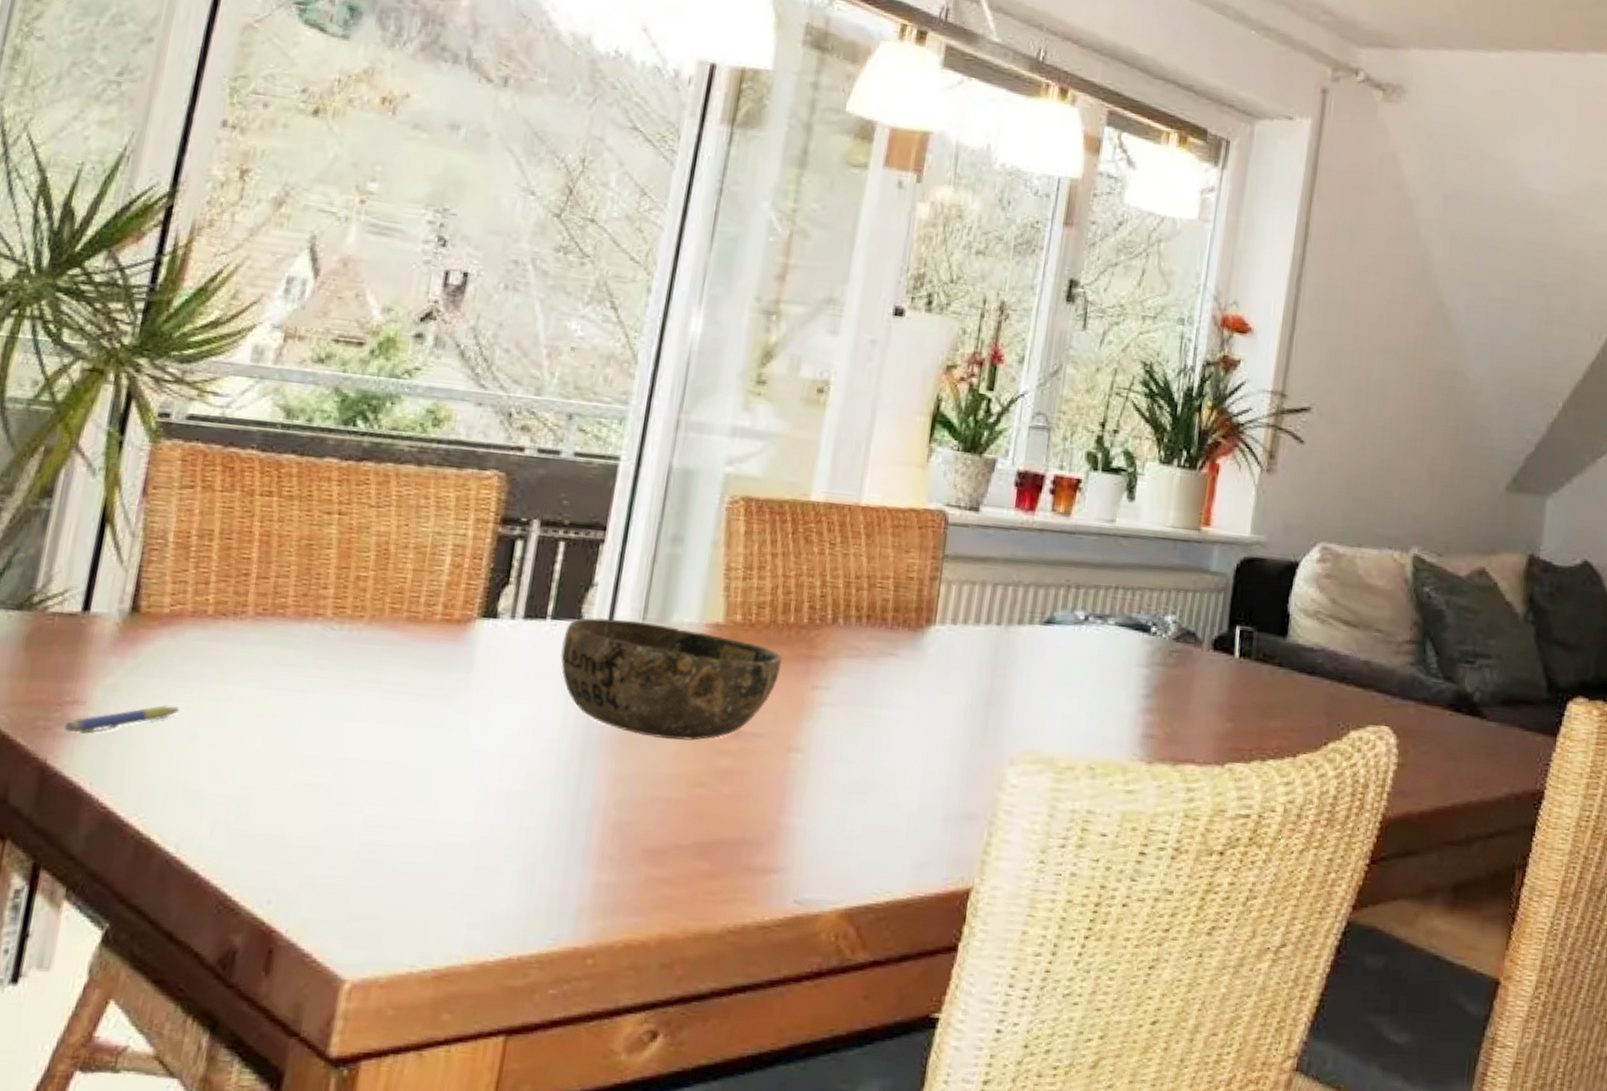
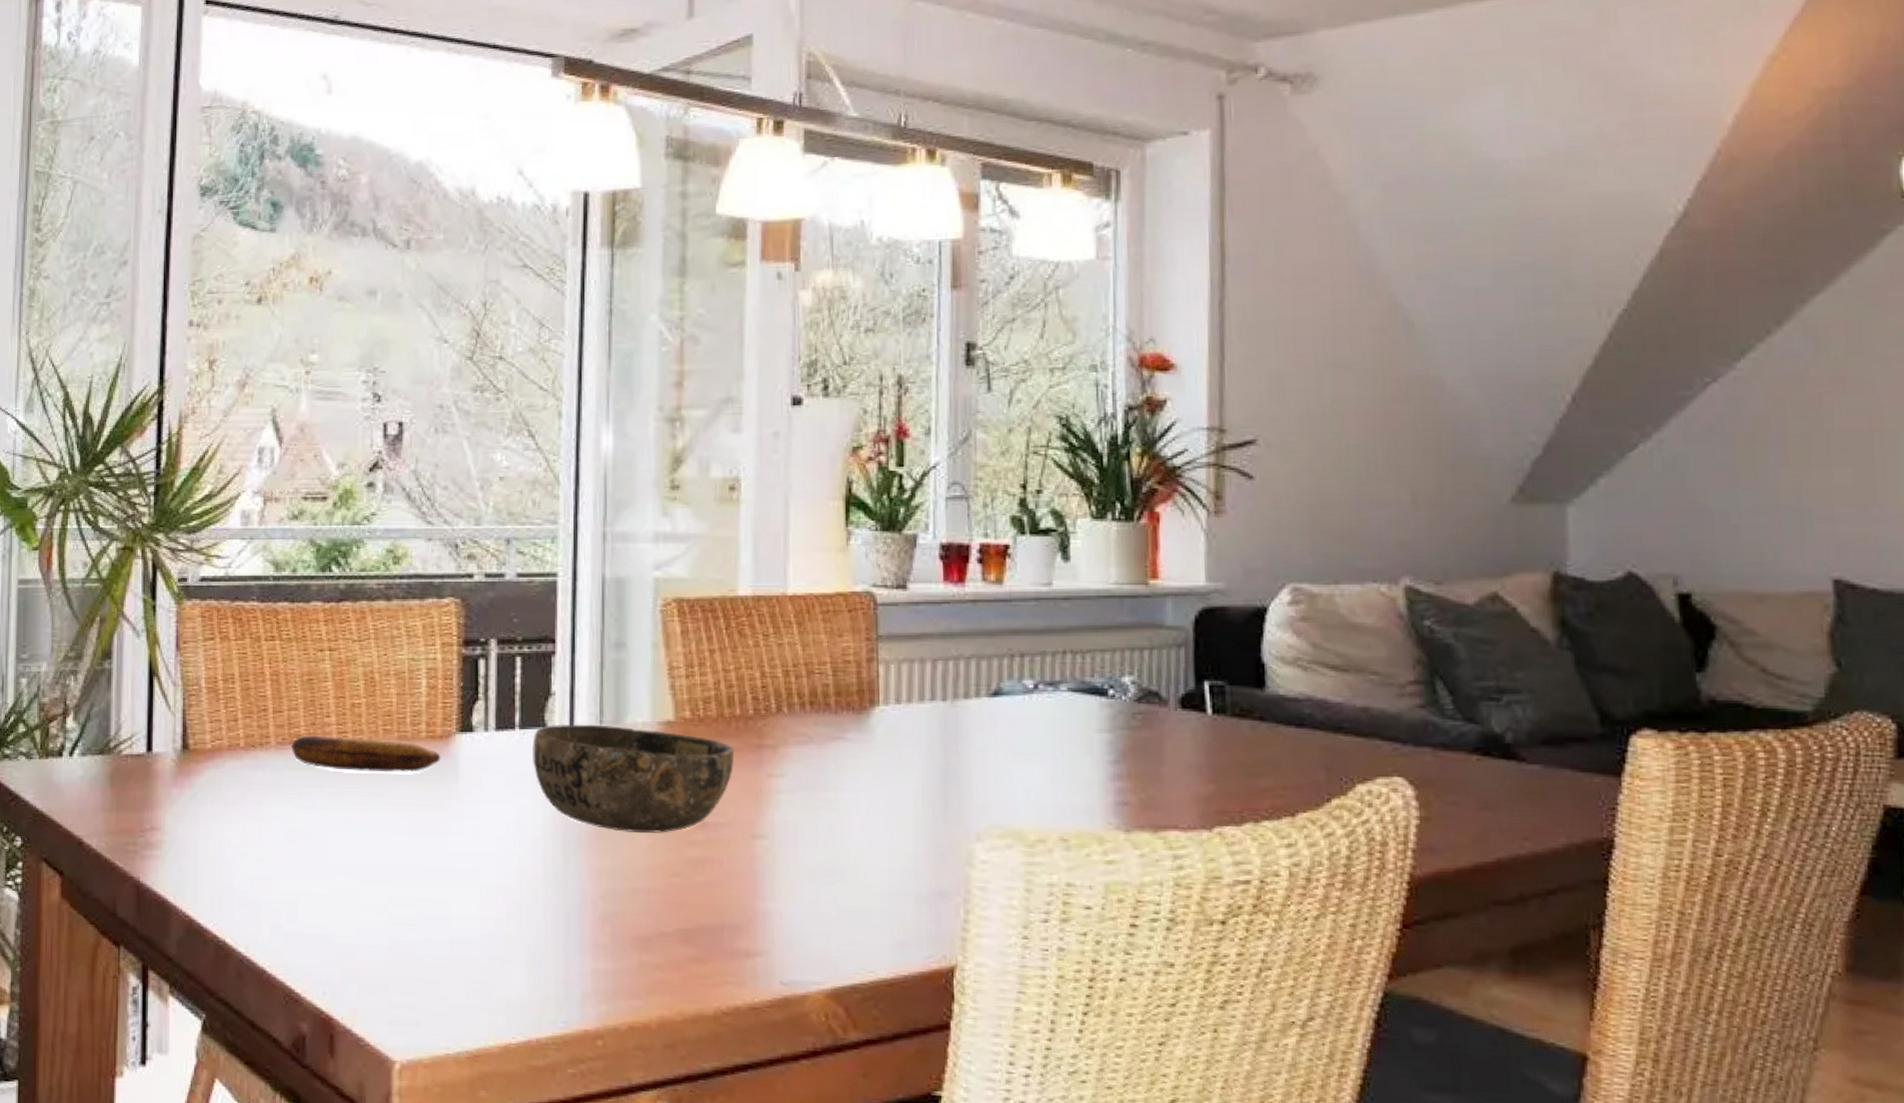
pen: present [64,705,180,734] -> none [148,827,231,855]
banana: none [272,607,456,658] -> present [291,735,441,773]

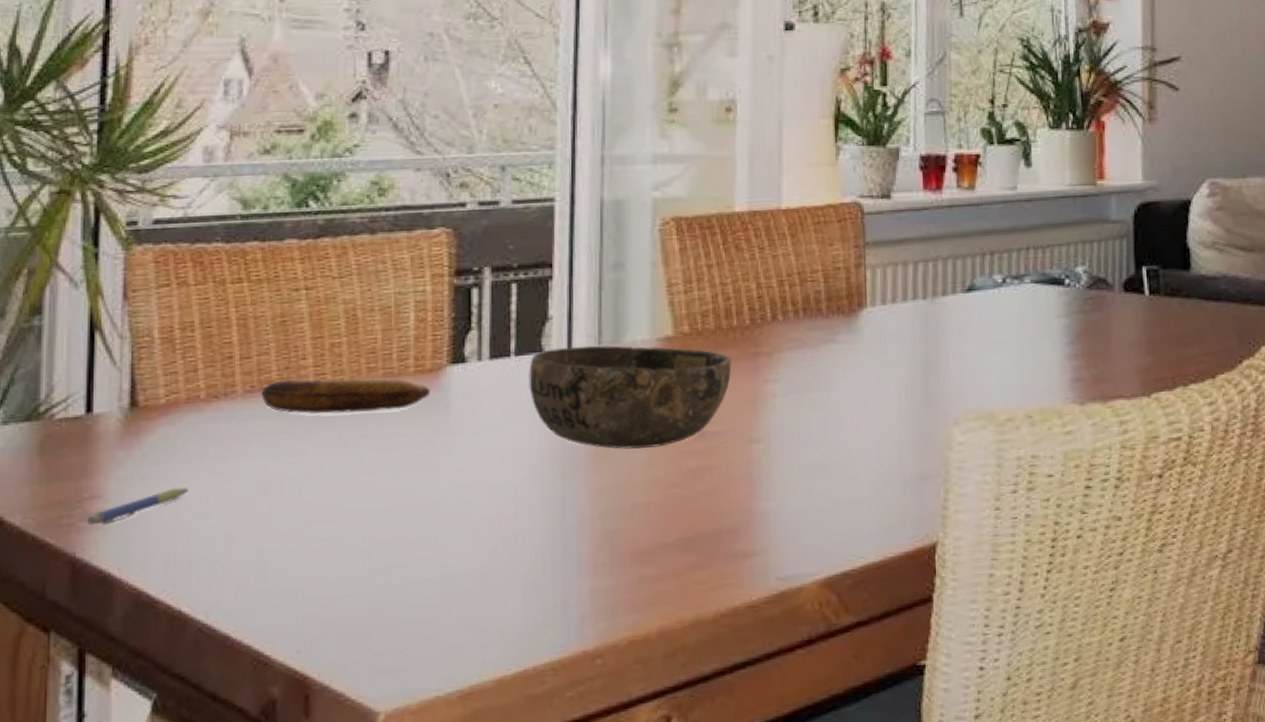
pen: none [148,827,231,855] -> present [86,487,189,526]

